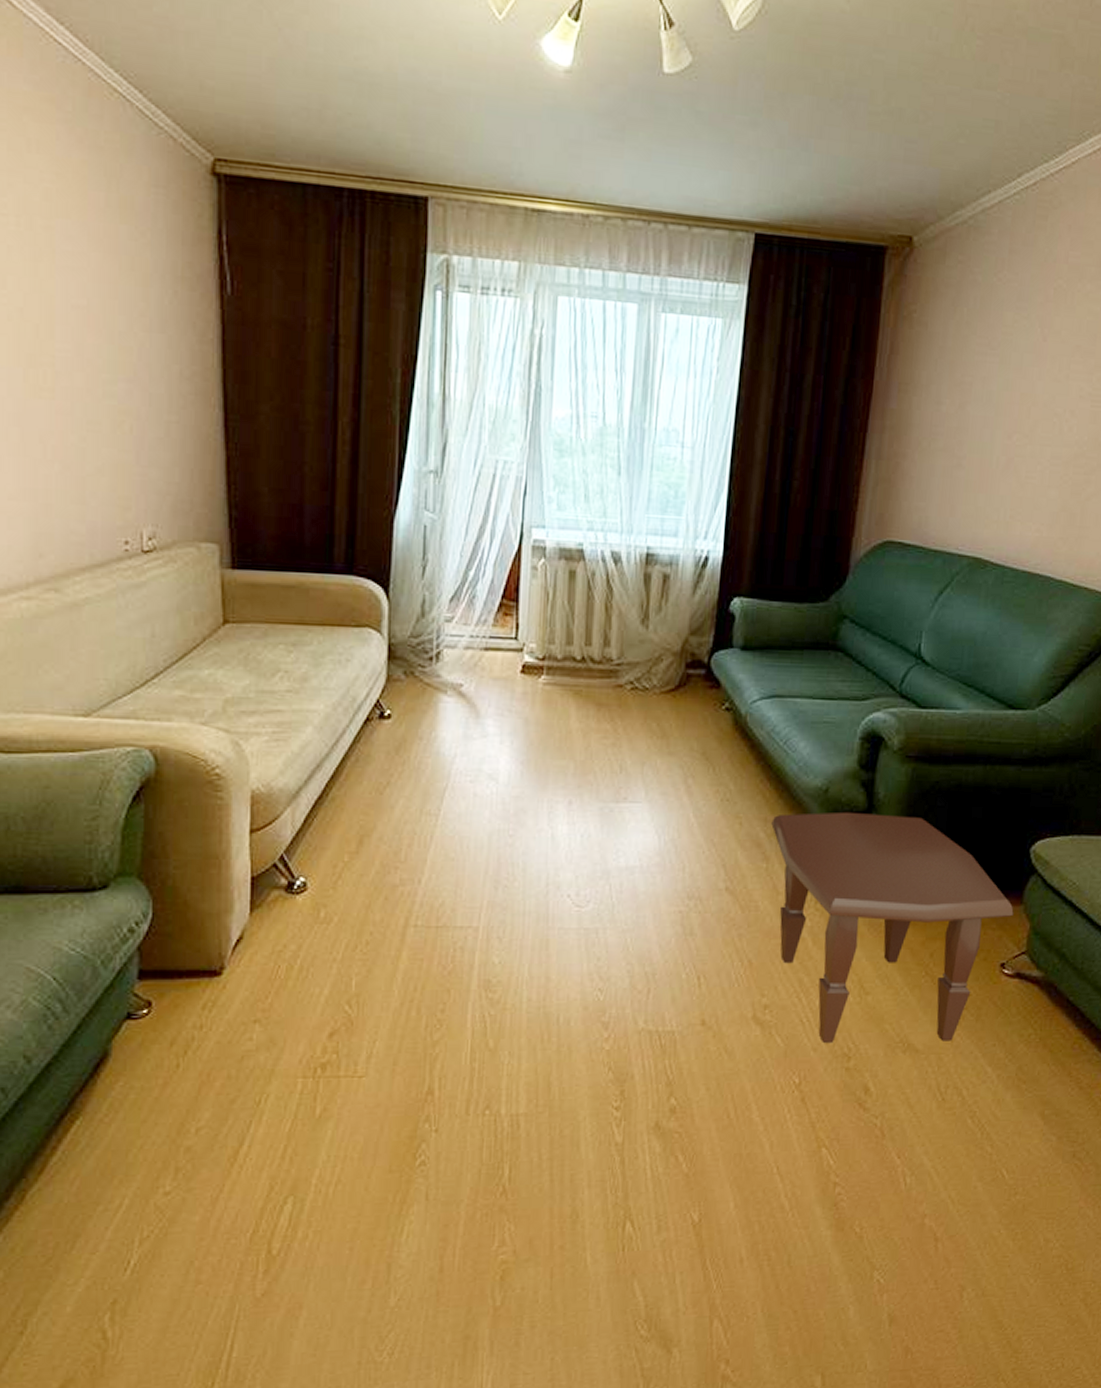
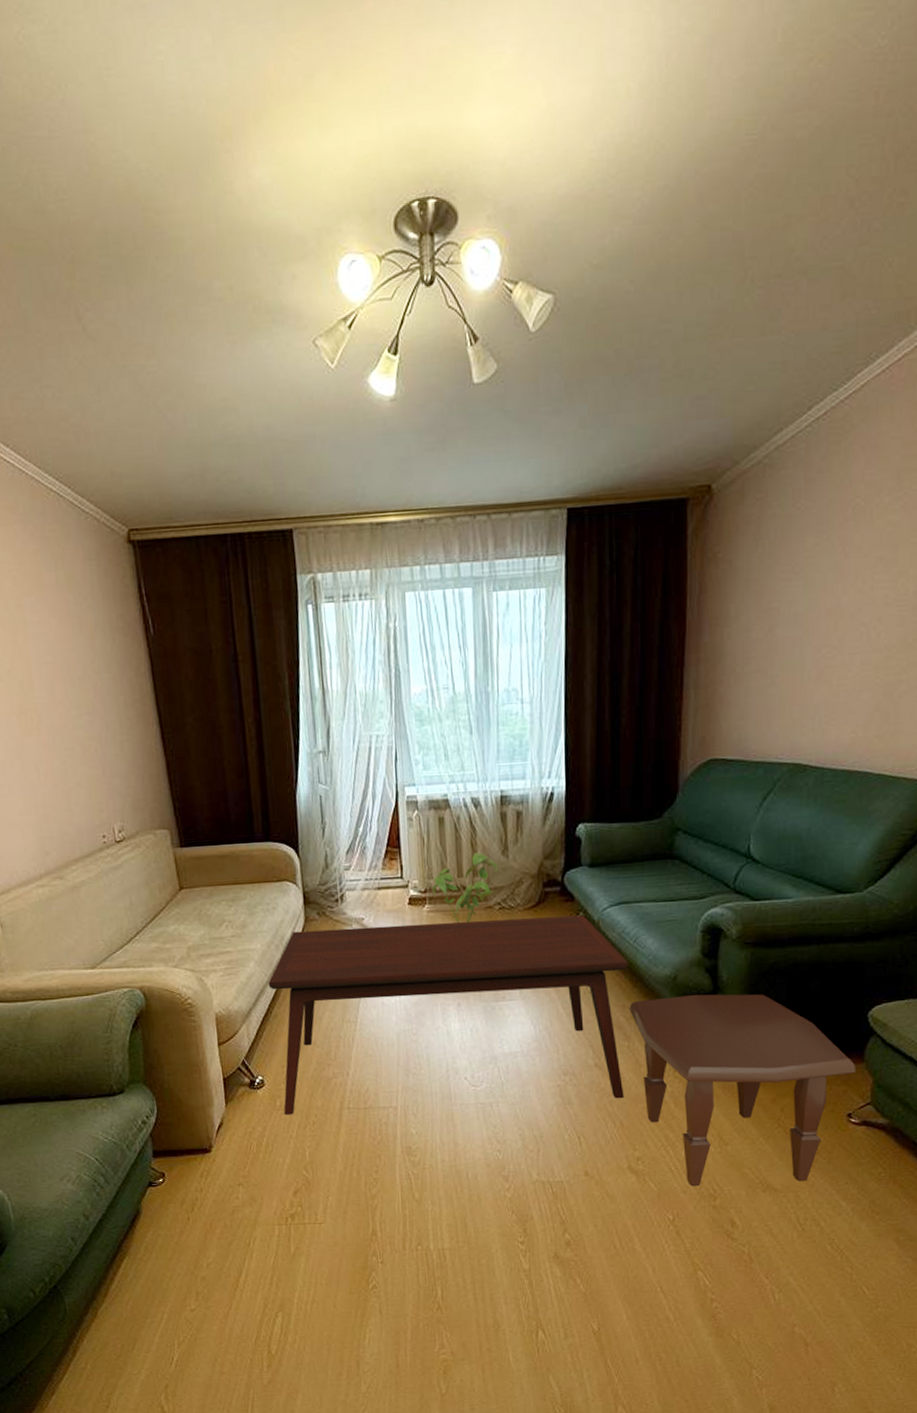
coffee table: none [328,693,775,932] -> present [268,915,628,1115]
house plant: none [552,618,635,703] -> present [432,853,498,923]

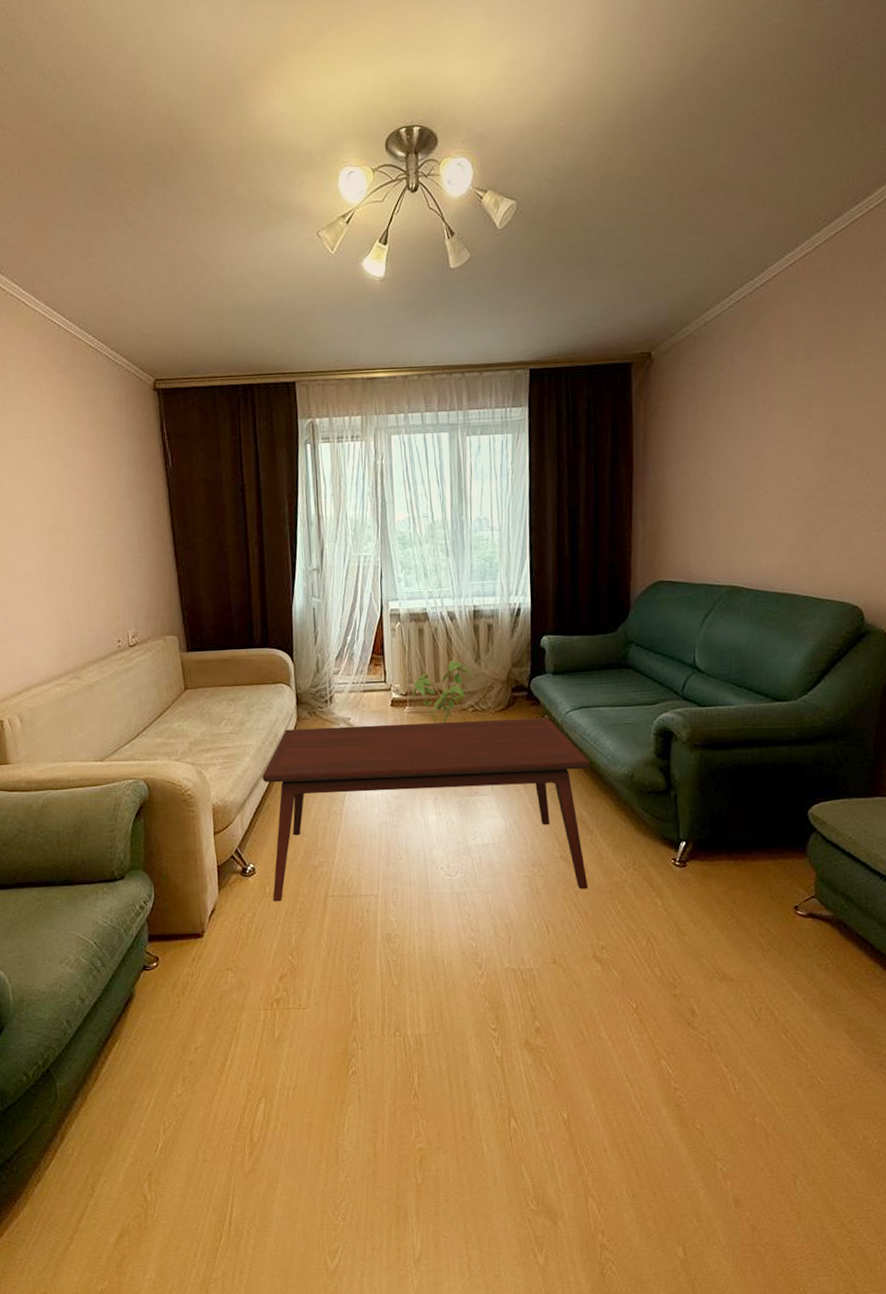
music stool: present [629,994,856,1186] -> none [591,791,800,975]

